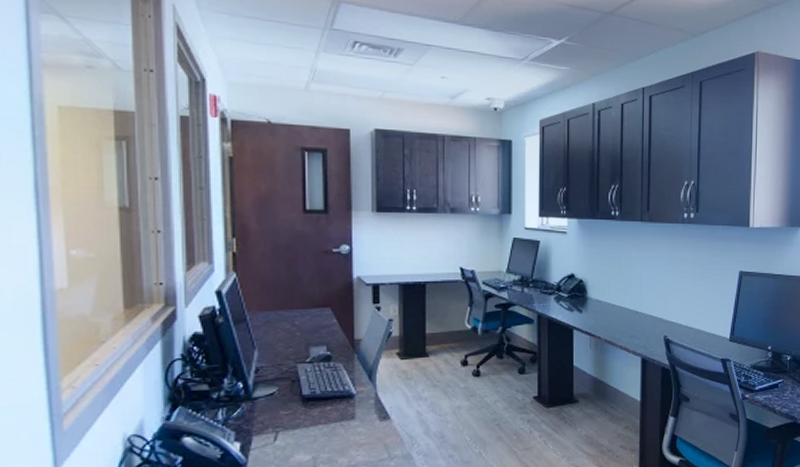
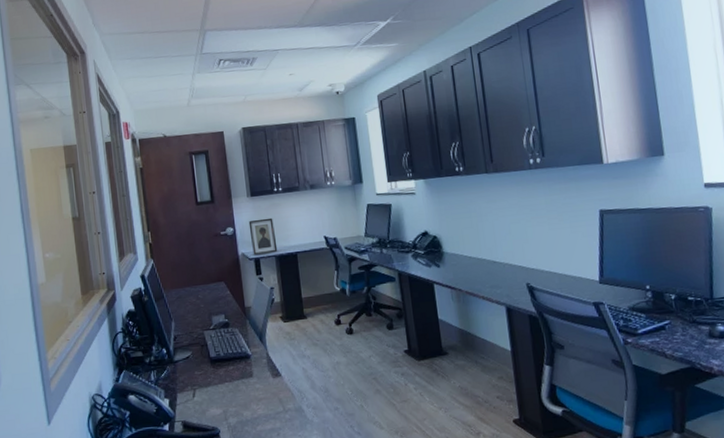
picture frame: none [370,239,403,280] -> present [248,217,278,255]

